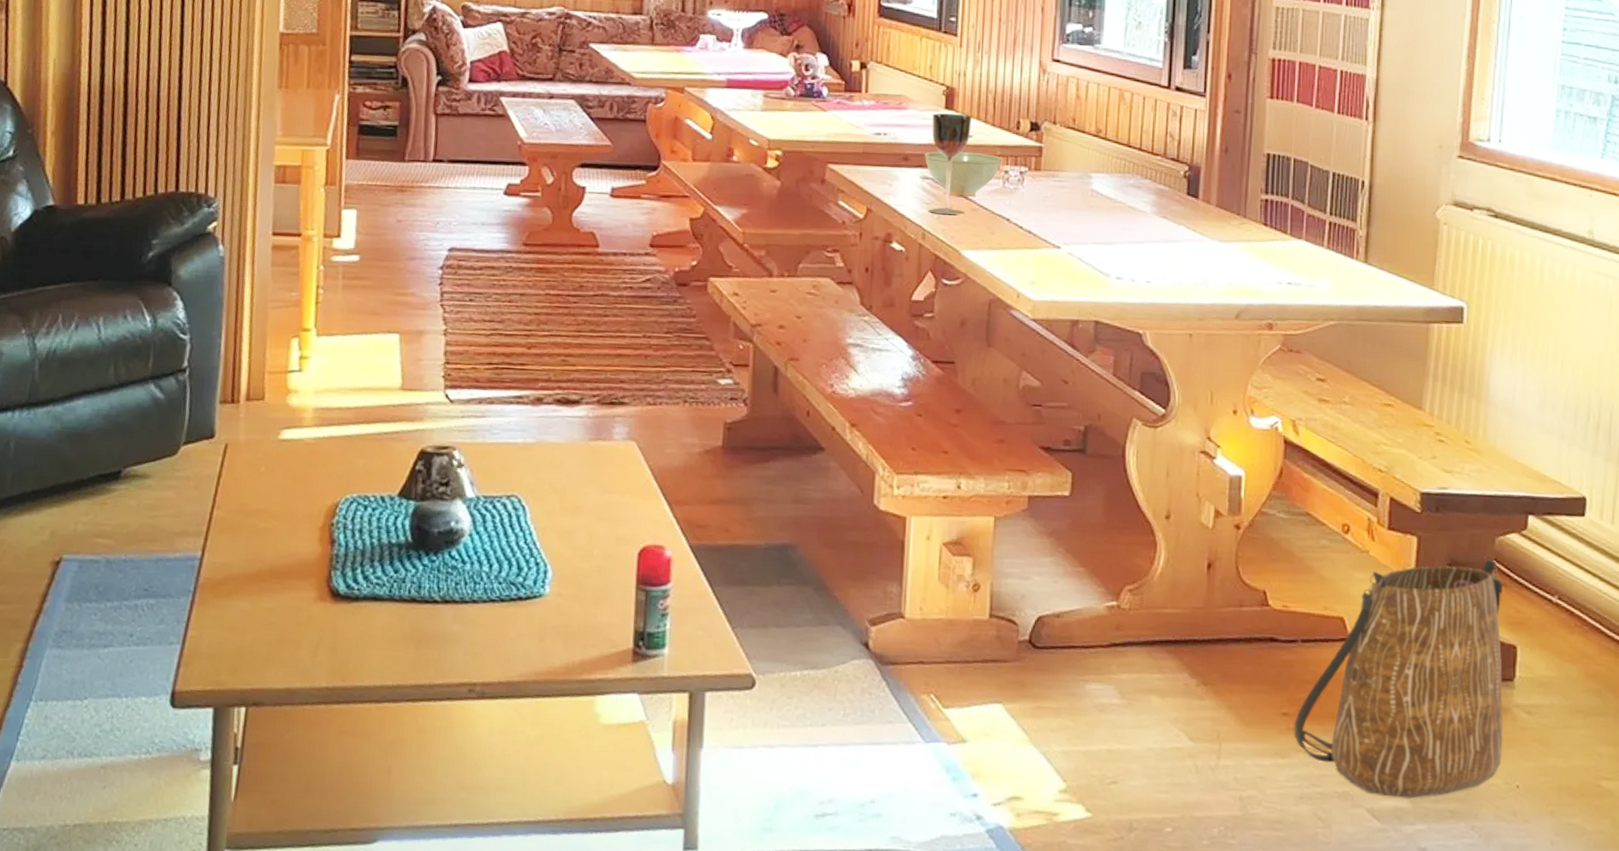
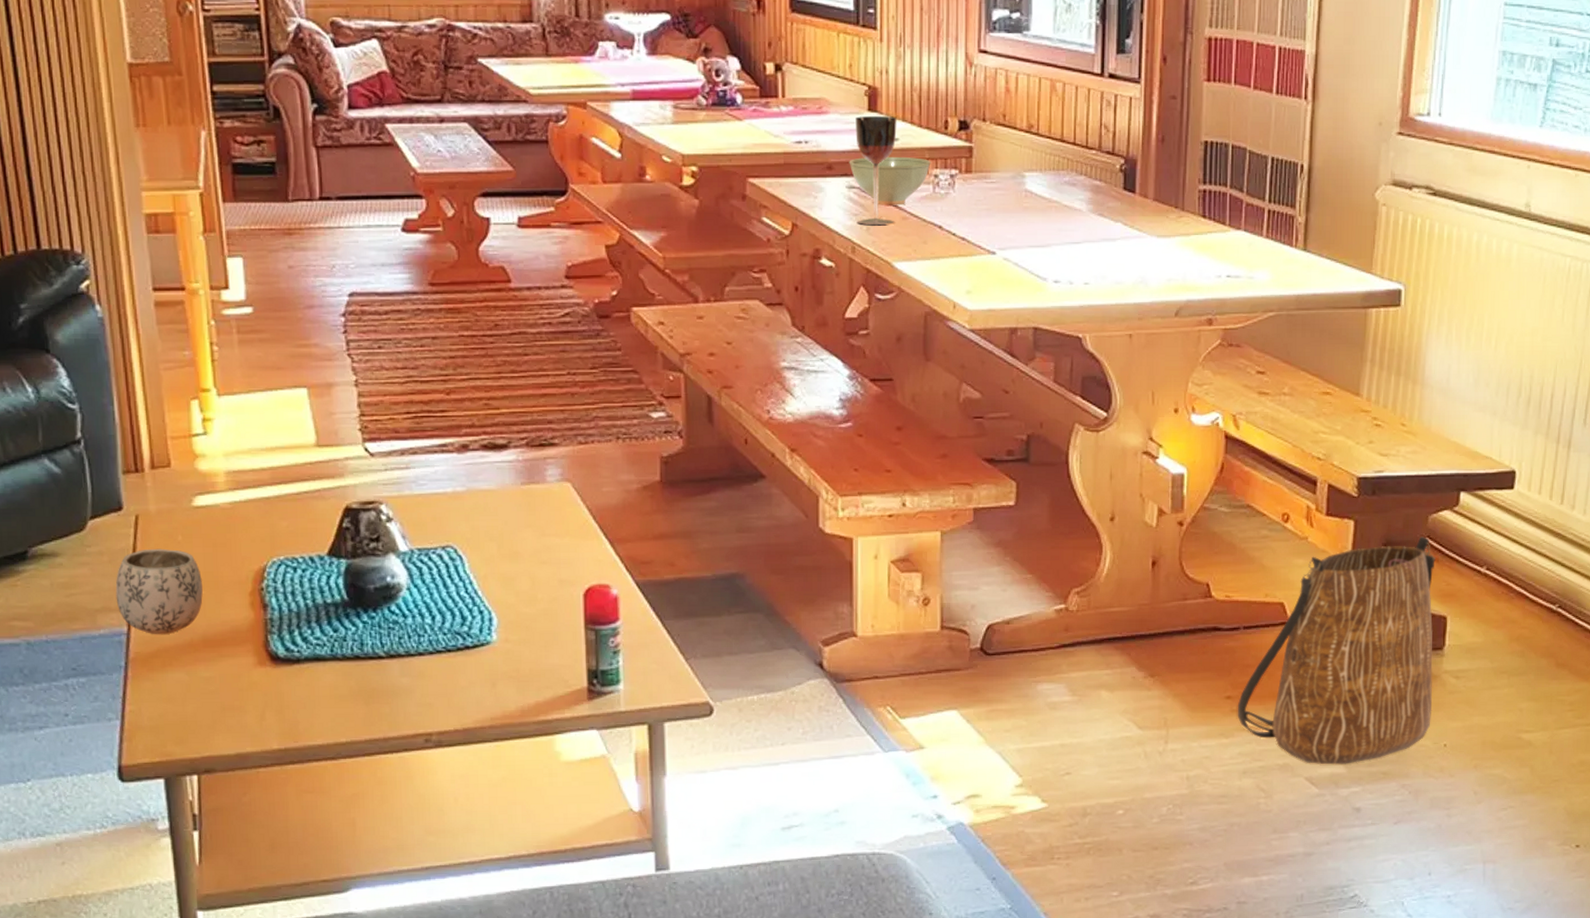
mug: none [195,477,278,563] -> present [115,548,203,635]

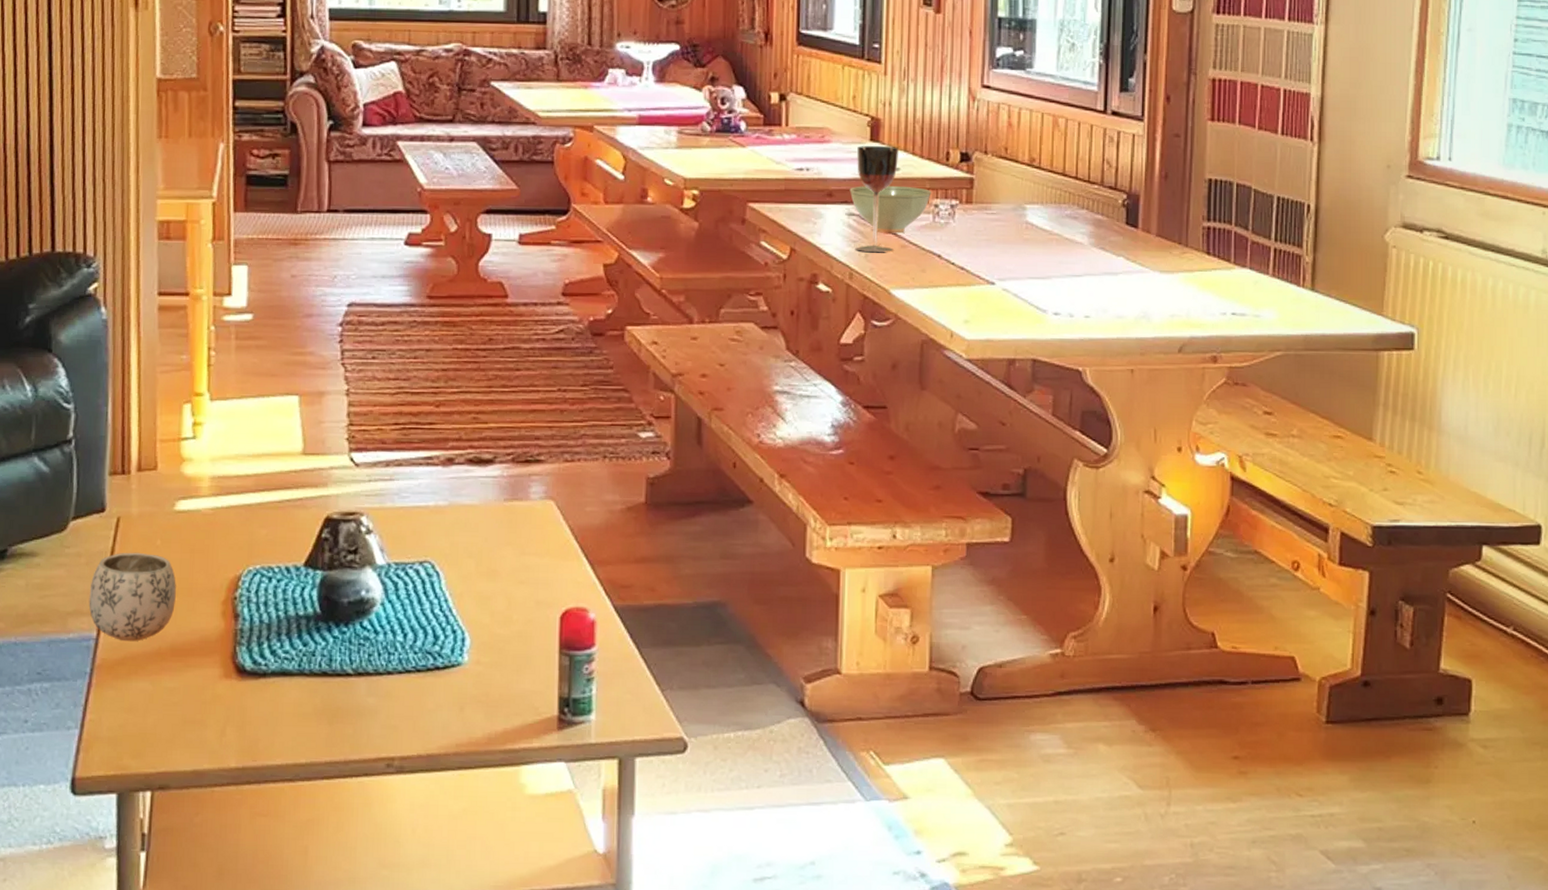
tote bag: present [1237,537,1436,765] -> none [1245,592,1459,838]

